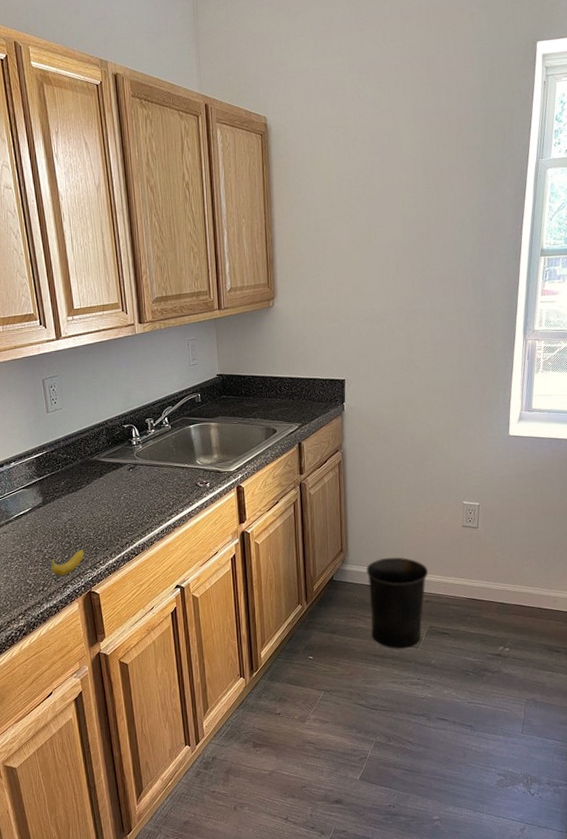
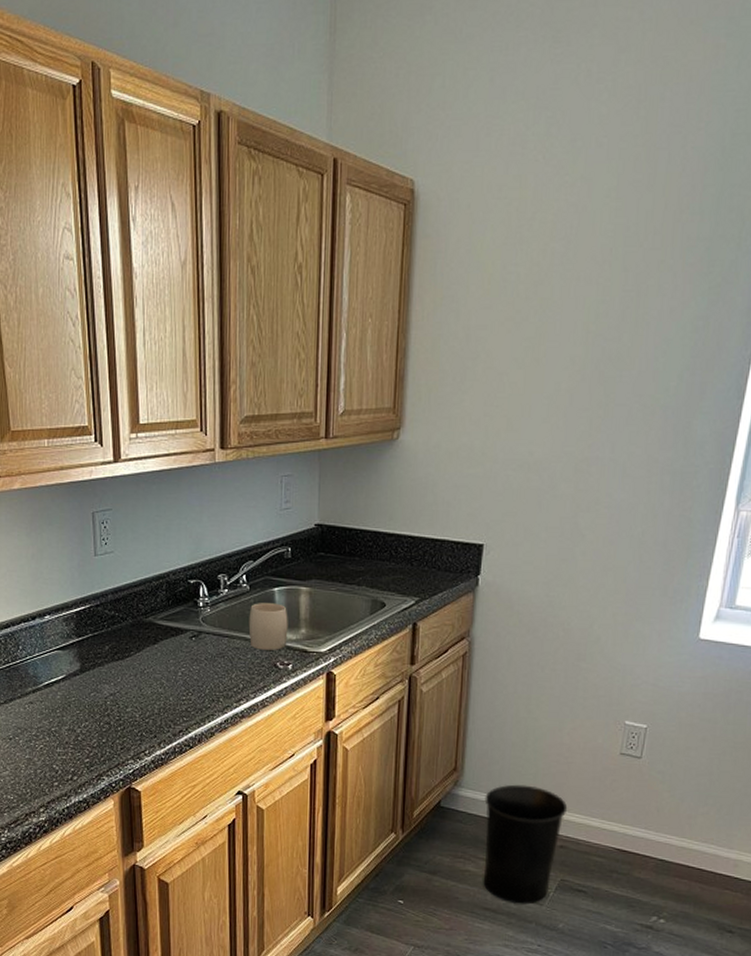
fruit: present [50,549,84,576] -> none [83,733,126,764]
mug: none [172,437,204,475] -> present [248,603,288,651]

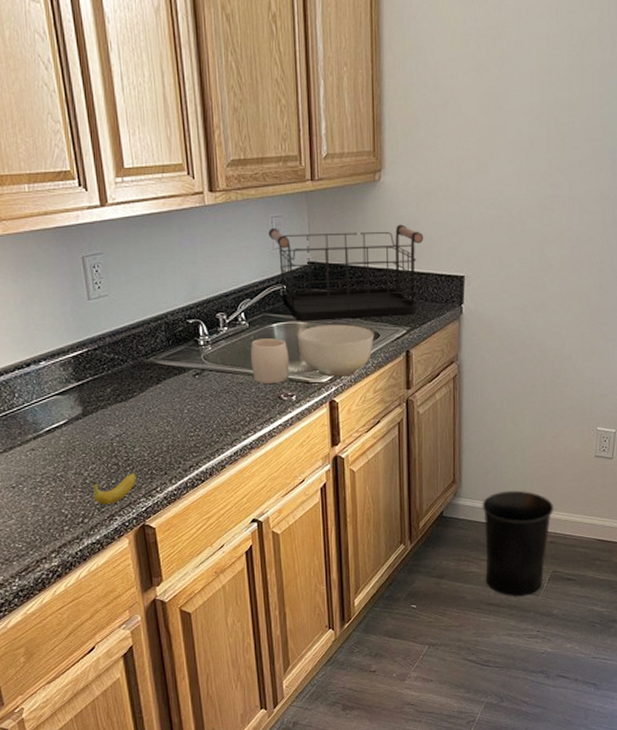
fruit: none [83,733,126,764] -> present [92,473,136,505]
dish rack: none [277,486,442,587] -> present [268,224,424,321]
bowl: none [298,591,380,647] -> present [297,324,375,377]

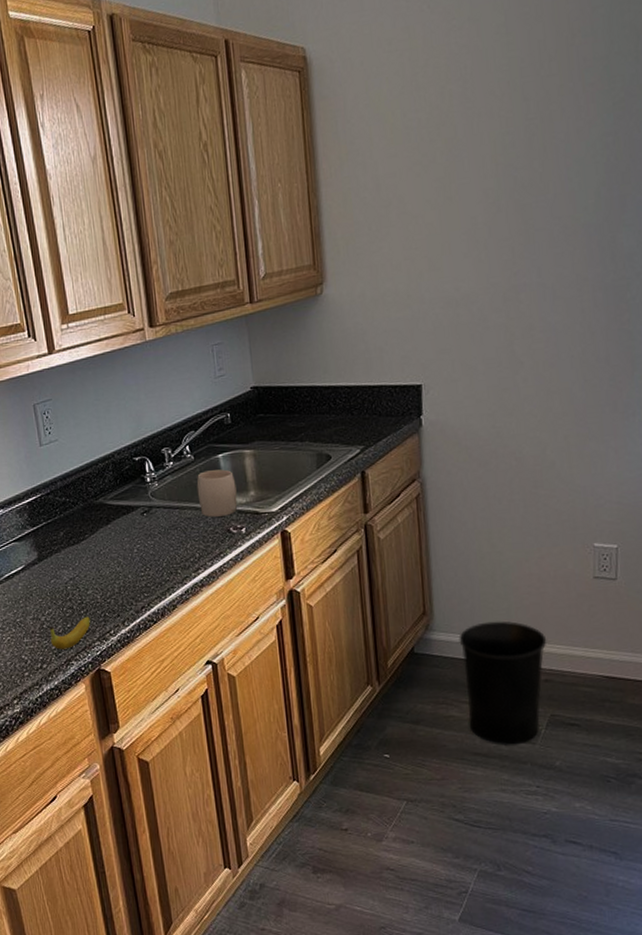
dish rack: present [268,224,424,321] -> none [209,337,374,449]
bowl: present [297,324,375,377] -> none [243,448,326,506]

